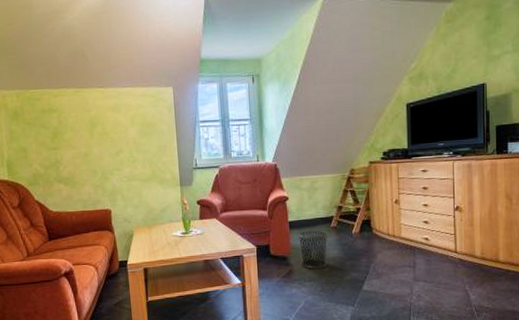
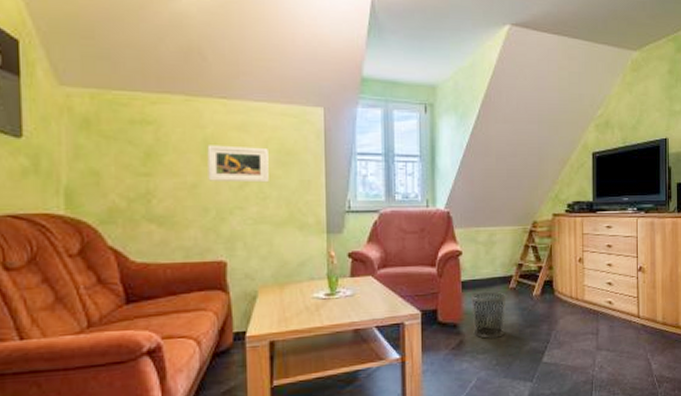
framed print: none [92,122,136,151] -> present [207,145,269,183]

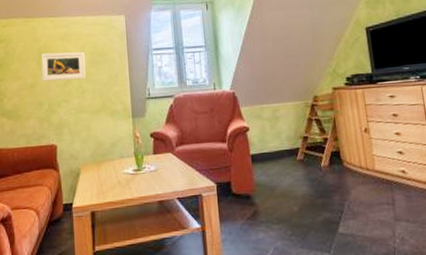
waste bin: present [471,291,507,340] -> none [261,163,297,210]

